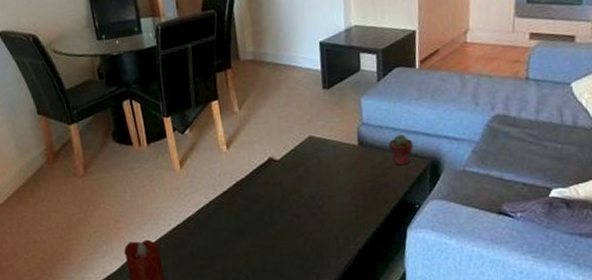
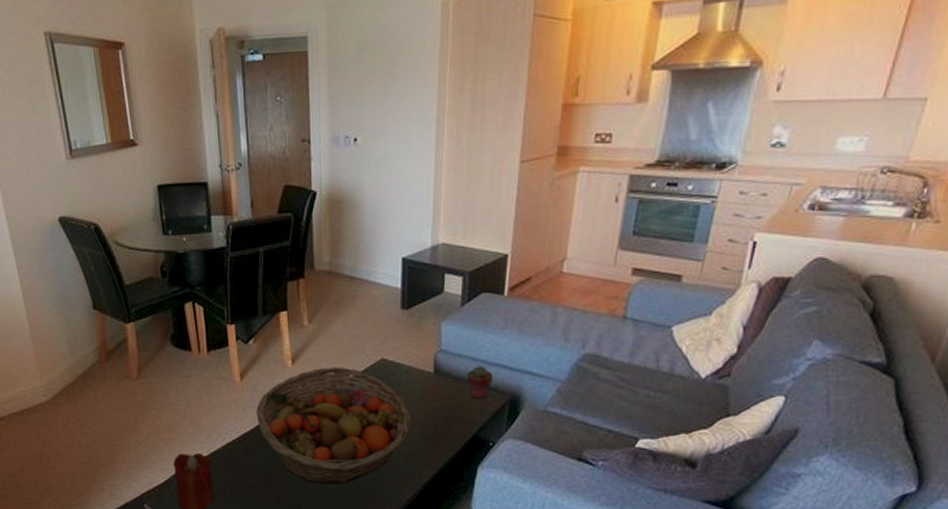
fruit basket: none [197,147,343,259] -> present [256,367,412,485]

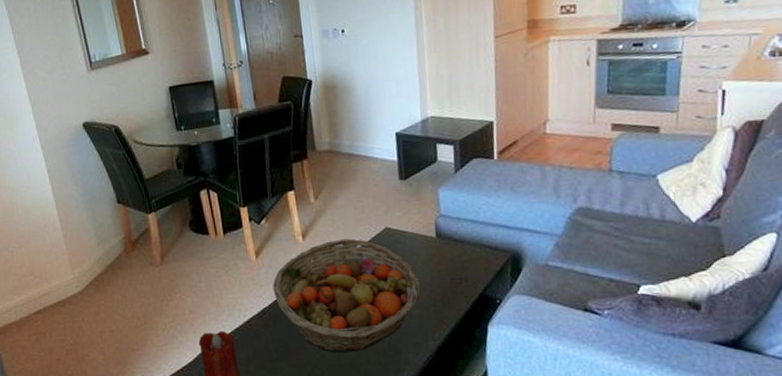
potted succulent: present [466,366,493,399] -> none [466,227,493,259]

